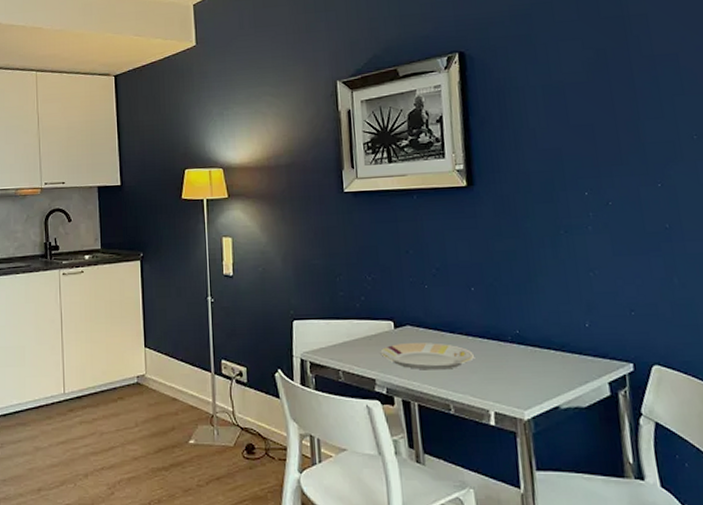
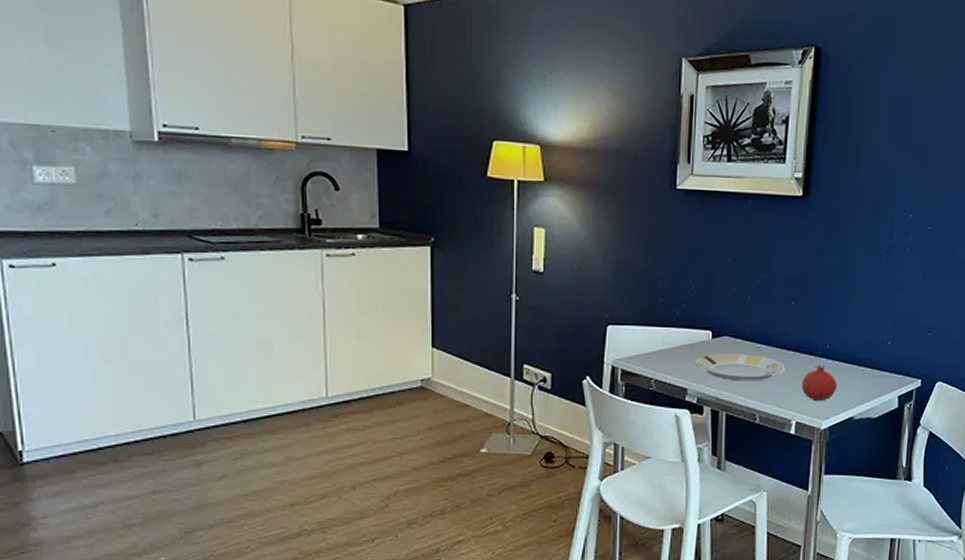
fruit: none [494,350,535,390] -> present [802,364,837,402]

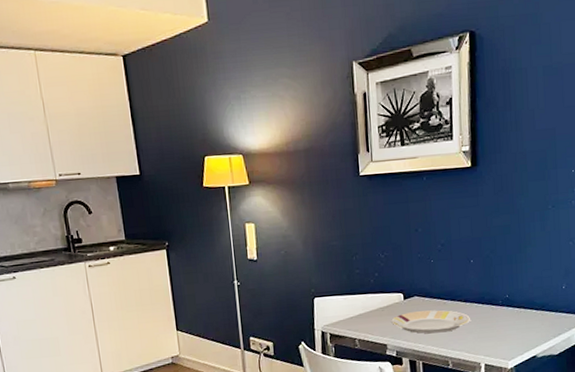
fruit: present [802,364,837,402] -> none [487,312,519,345]

